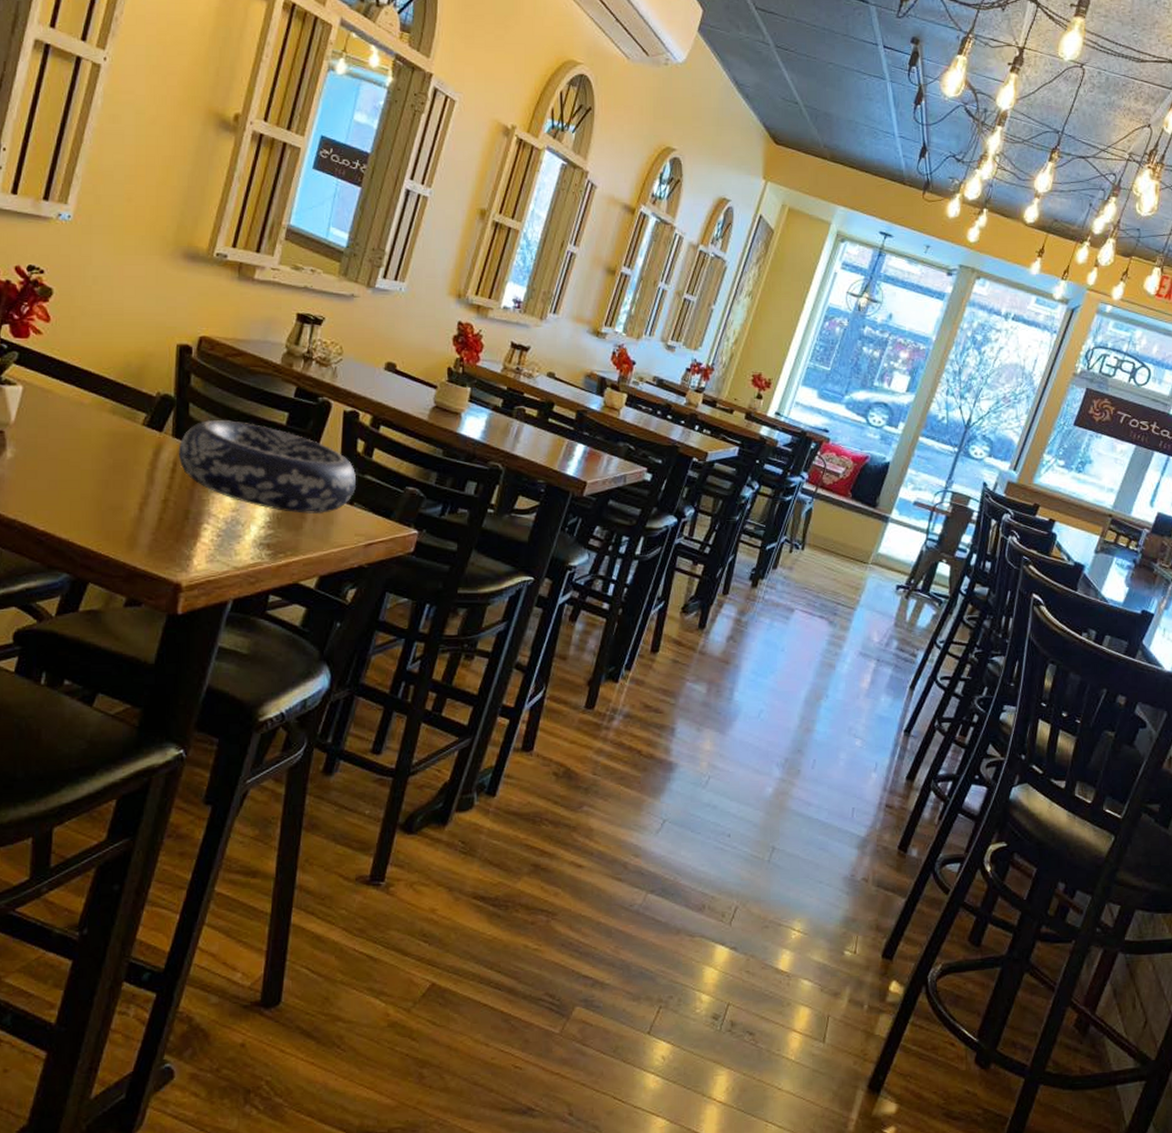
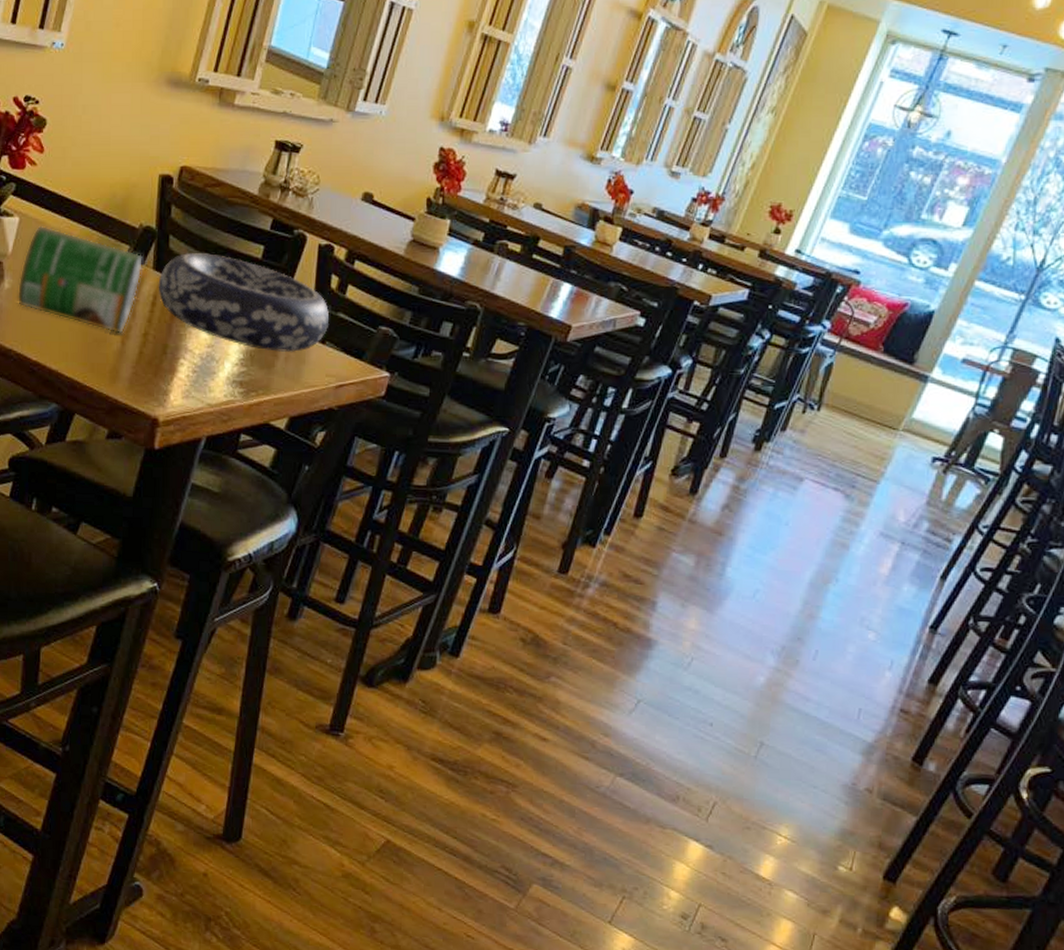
can: none [21,394,162,501] -> present [17,225,144,334]

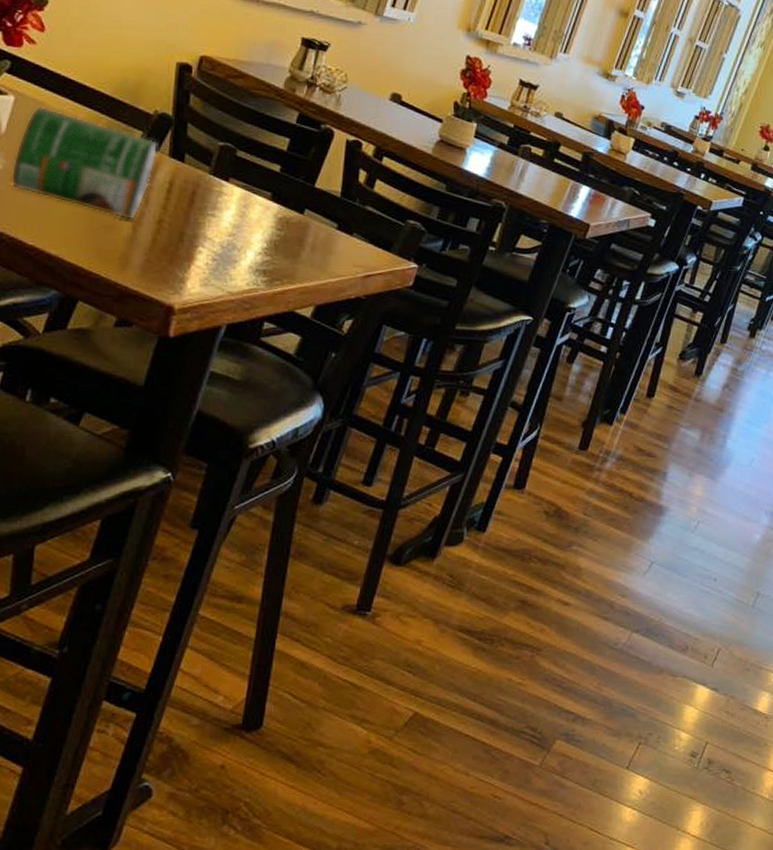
decorative bowl: present [158,253,329,352] -> none [174,142,356,243]

